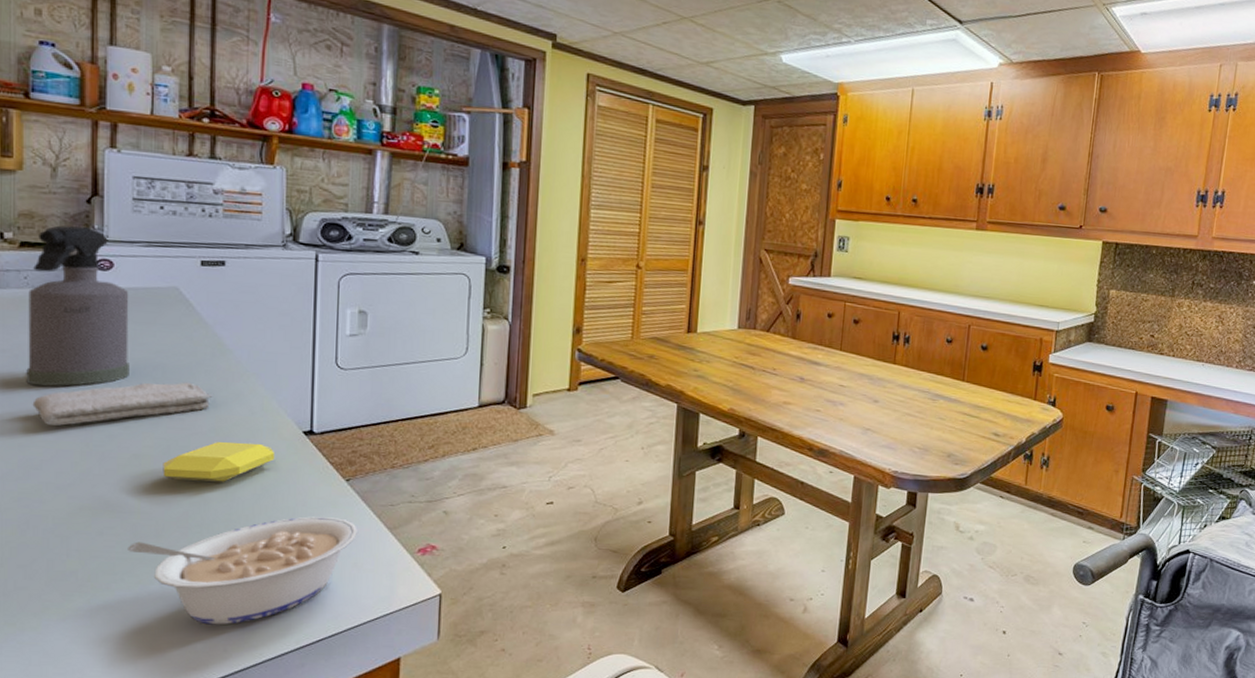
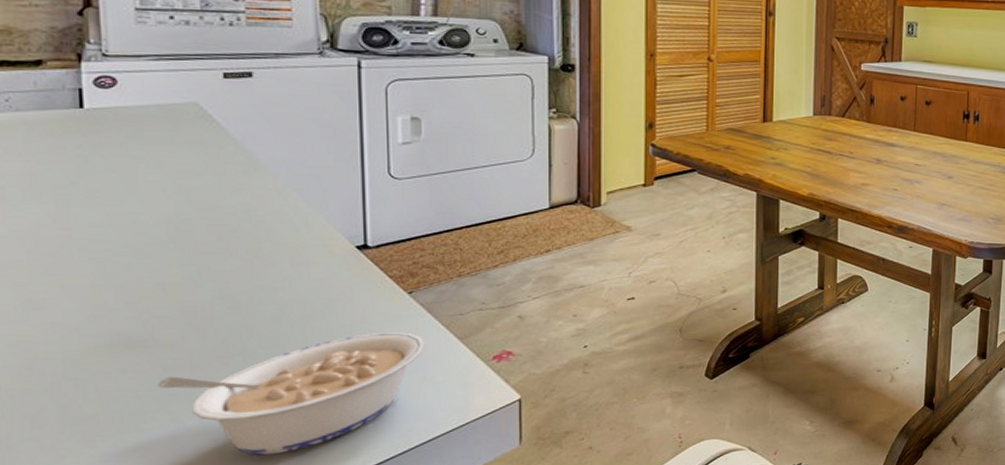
spray bottle: present [26,225,130,386] -> none [12,41,146,218]
washcloth: present [32,382,213,427] -> none [27,203,248,261]
soap bar: present [162,441,275,482] -> none [193,262,326,307]

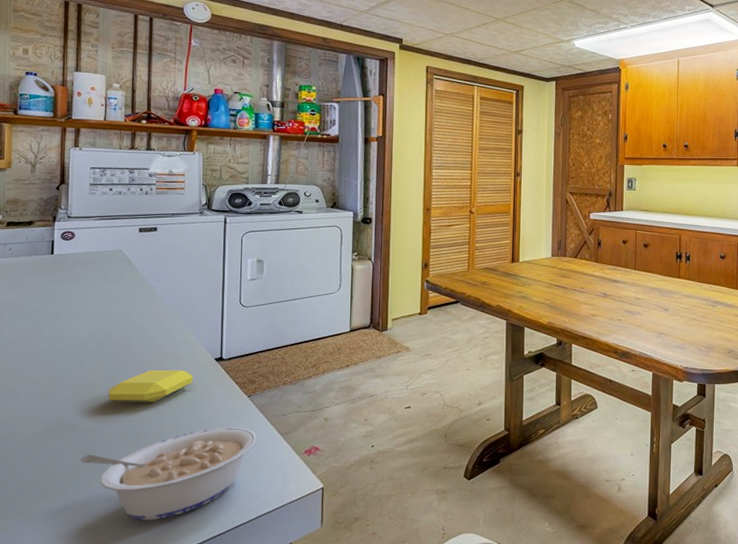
soap bar: none [193,262,326,307] -> present [108,369,194,402]

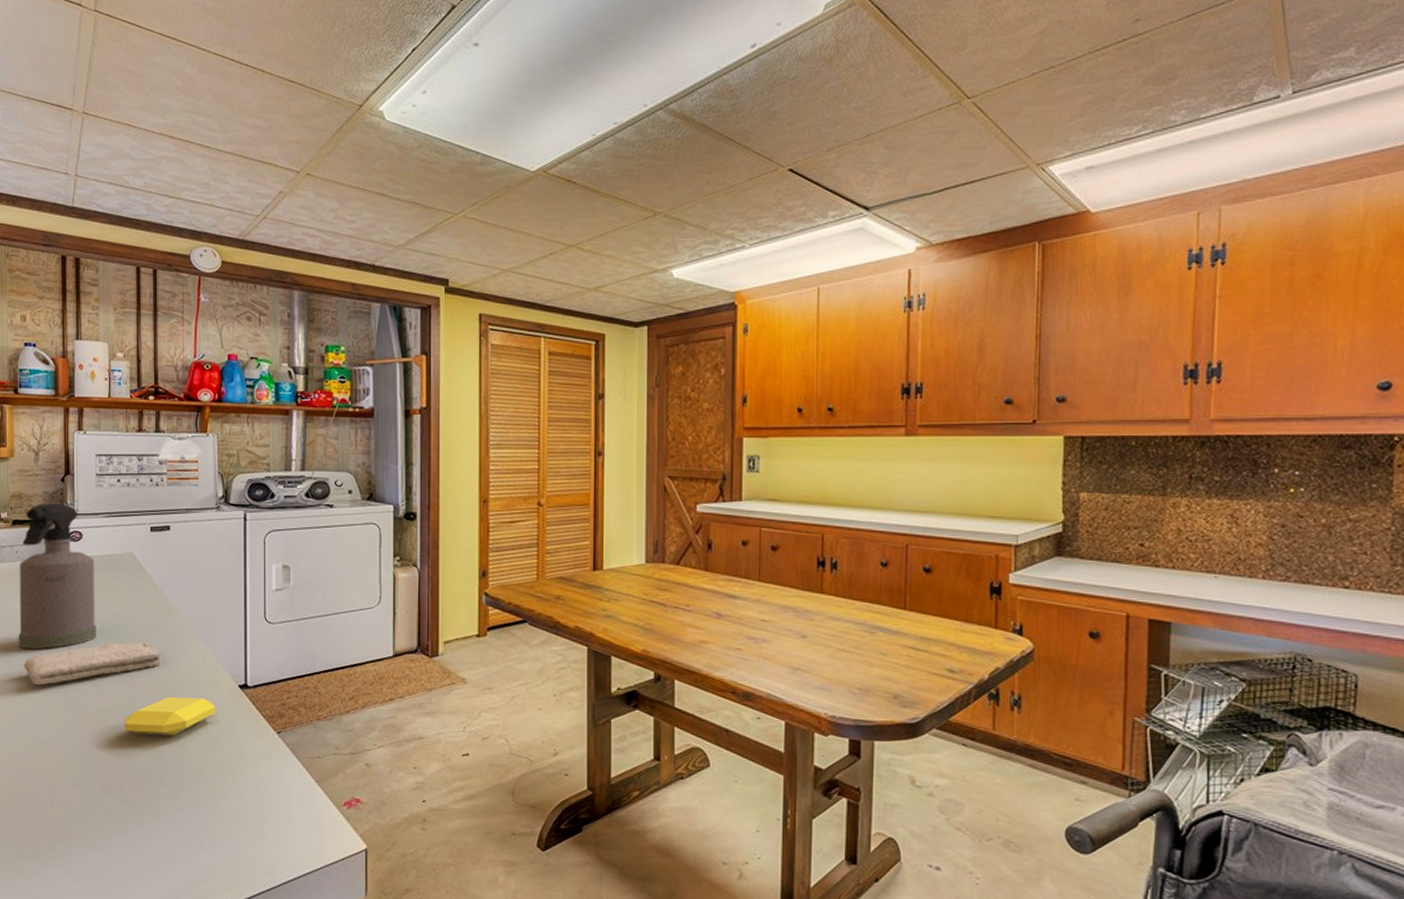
spray bottle: none [8,208,86,333] -> present [18,503,96,649]
washcloth: none [12,324,147,364] -> present [23,641,163,686]
legume: present [80,427,257,521] -> none [98,769,289,876]

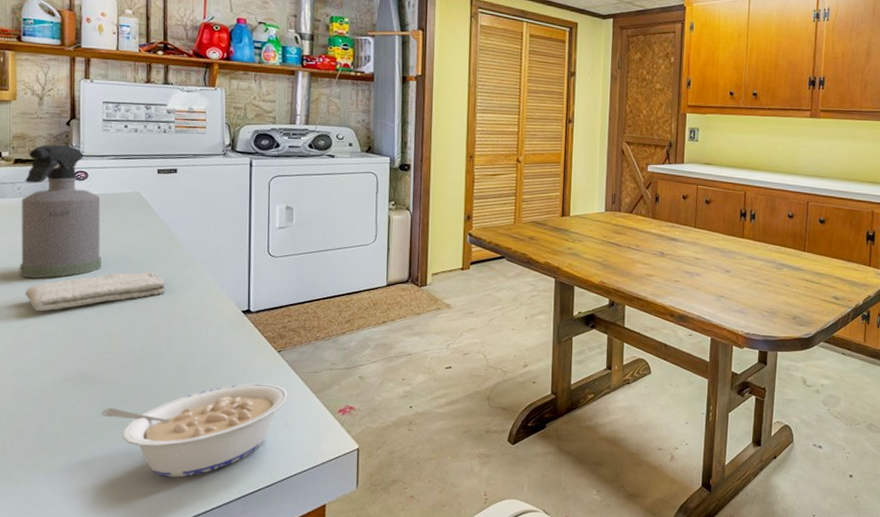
legume: none [98,769,289,876] -> present [101,383,288,478]
soap bar: present [124,696,216,736] -> none [129,320,220,355]

